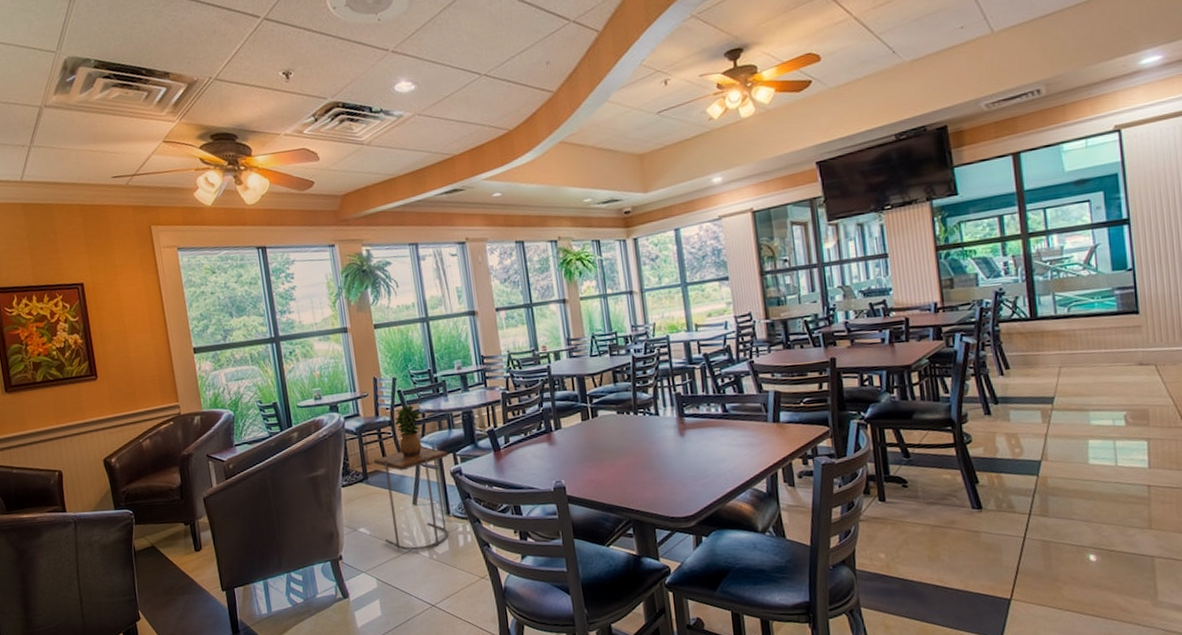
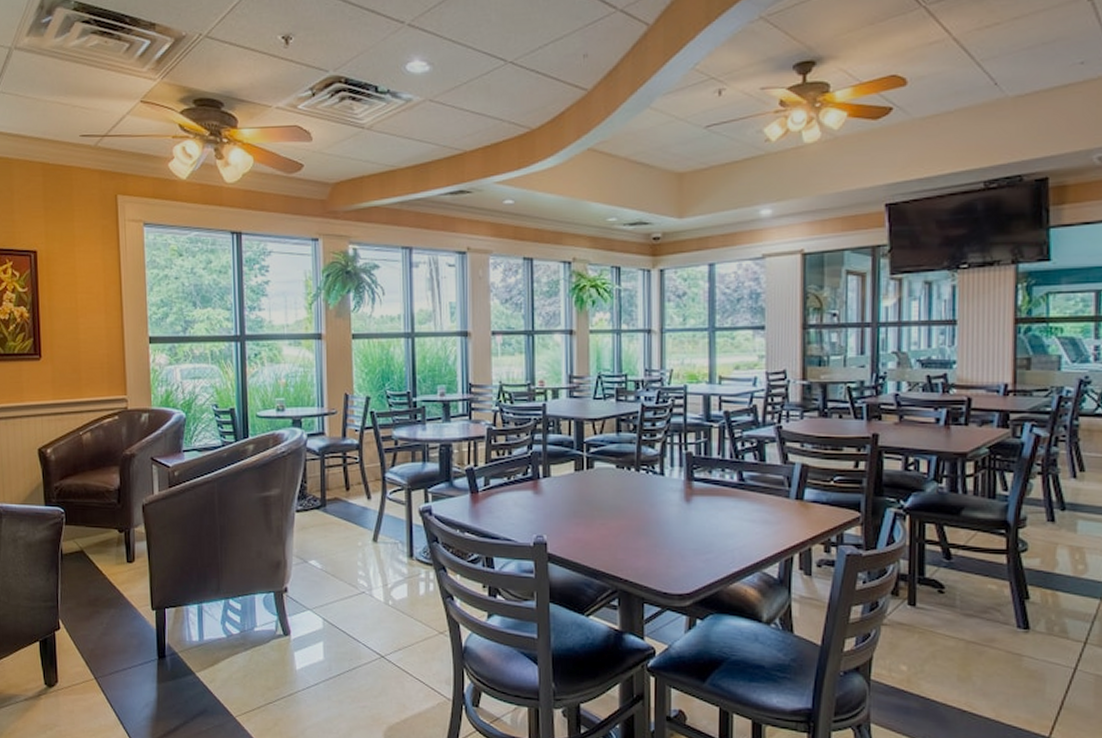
side table: present [373,445,450,551] -> none [334,478,419,593]
potted plant: present [394,404,422,460] -> none [363,429,393,490]

